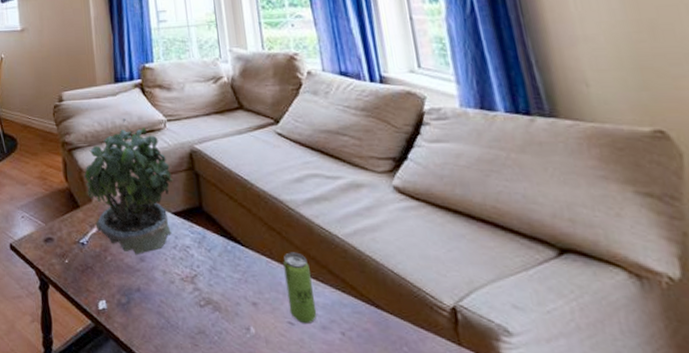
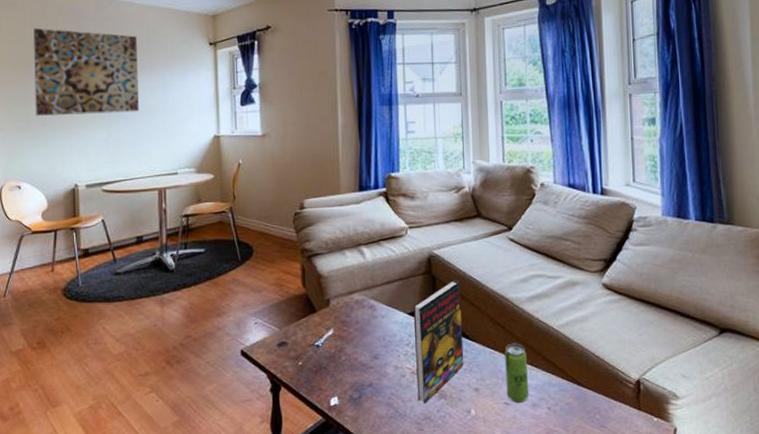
potted plant: present [83,118,173,254] -> none [322,226,411,353]
book: none [177,178,238,315] -> present [413,280,464,403]

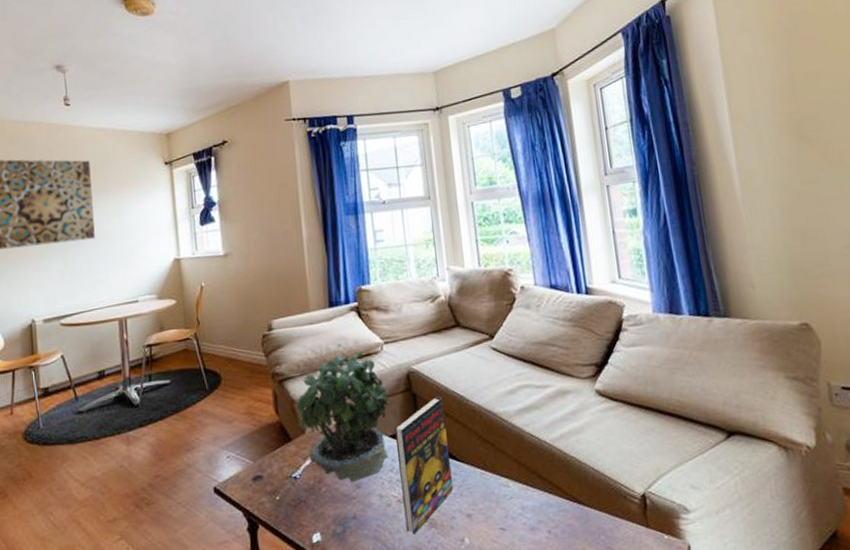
potted plant: none [322,226,411,353] -> present [295,344,390,482]
beverage can: present [505,343,529,403] -> none [496,461,527,527]

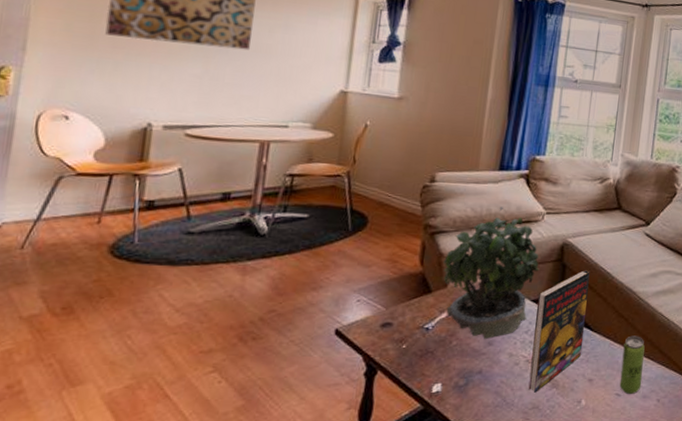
beverage can: none [496,461,527,527] -> present [619,335,645,394]

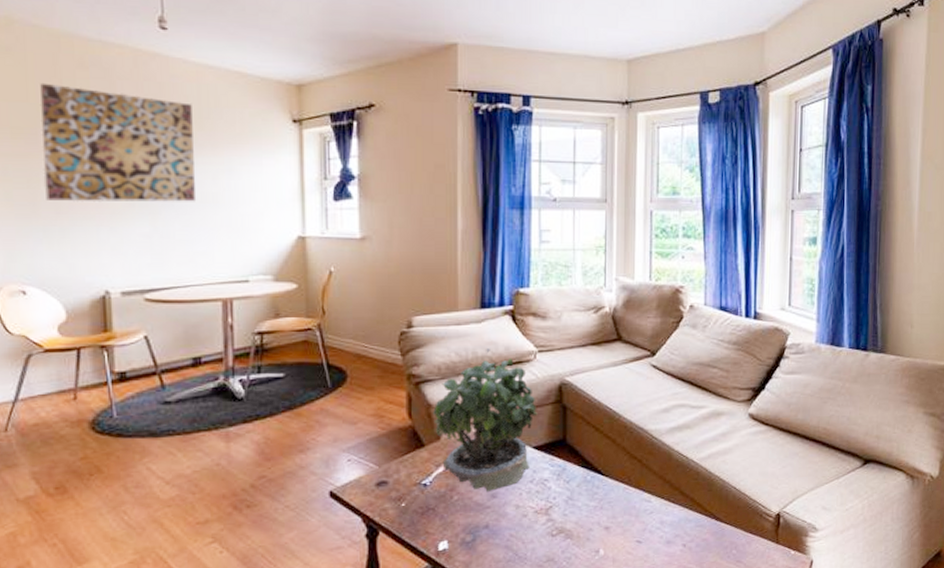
book: present [528,270,590,393] -> none [539,411,595,545]
beverage can: present [619,335,645,394] -> none [639,477,664,540]

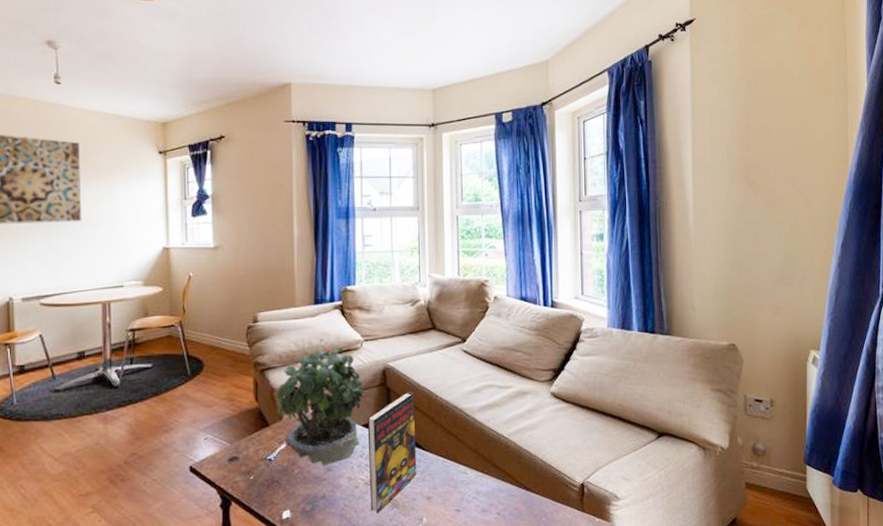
book: none [539,411,595,545] -> present [367,392,417,513]

